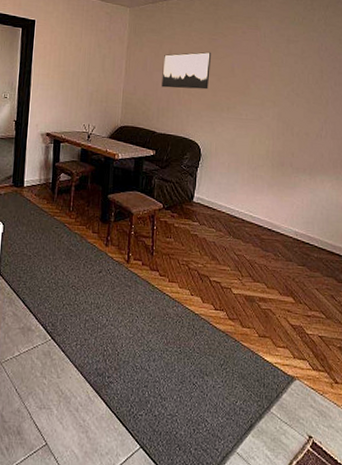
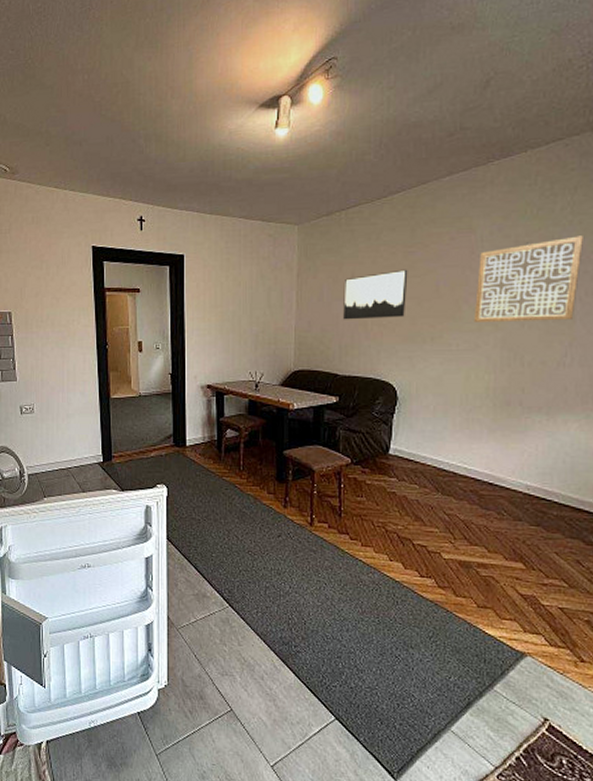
wall art: none [258,41,334,103] -> present [473,235,585,322]

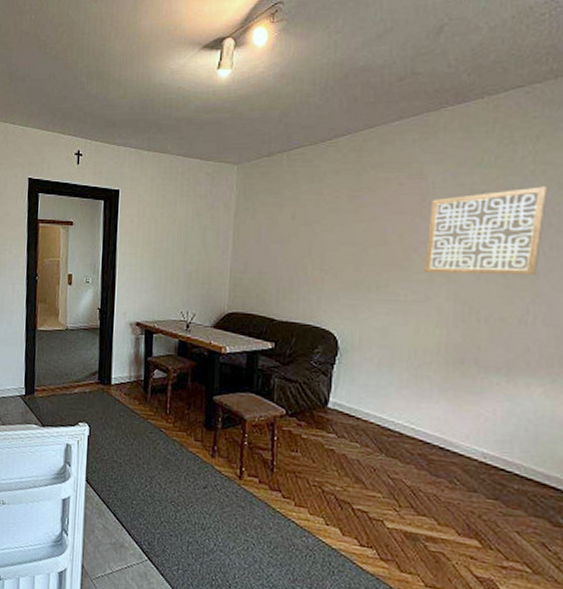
wall art: present [343,269,408,320] -> none [282,213,353,264]

